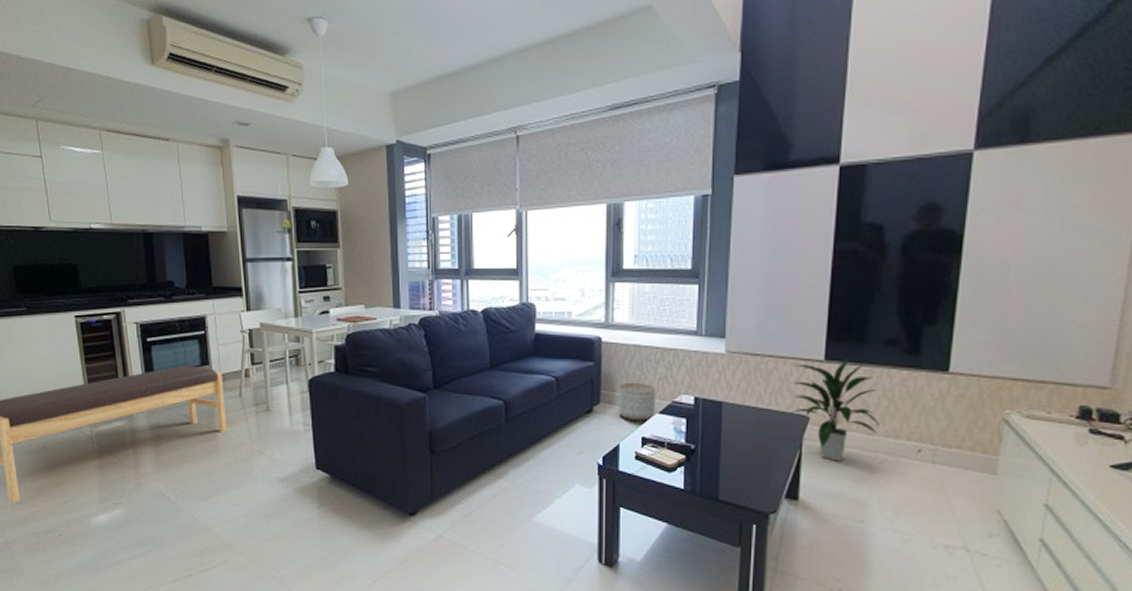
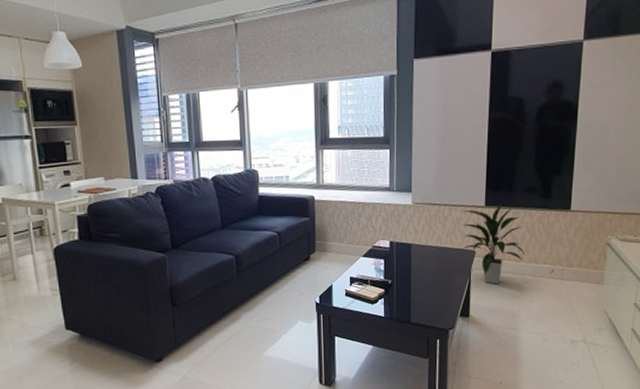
planter: present [617,382,655,422] -> none [329,232,359,265]

